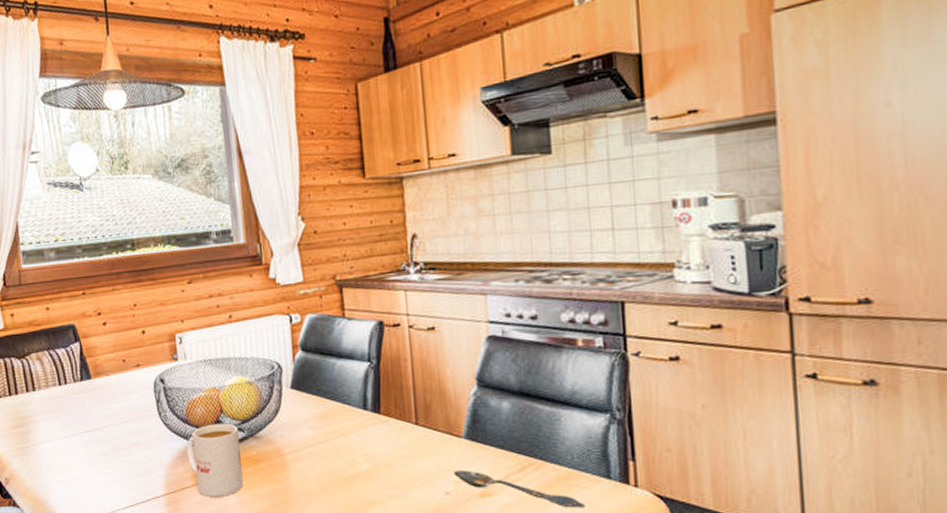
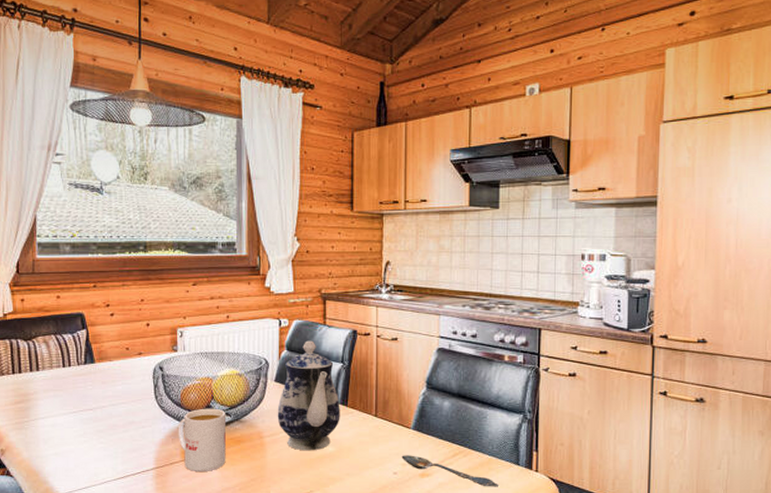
teapot: none [297,337,373,470] -> present [277,340,340,451]

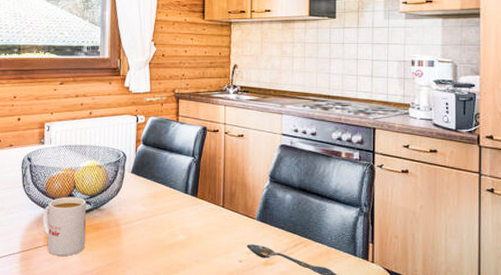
teapot: present [277,340,340,451] -> none [133,136,191,239]

